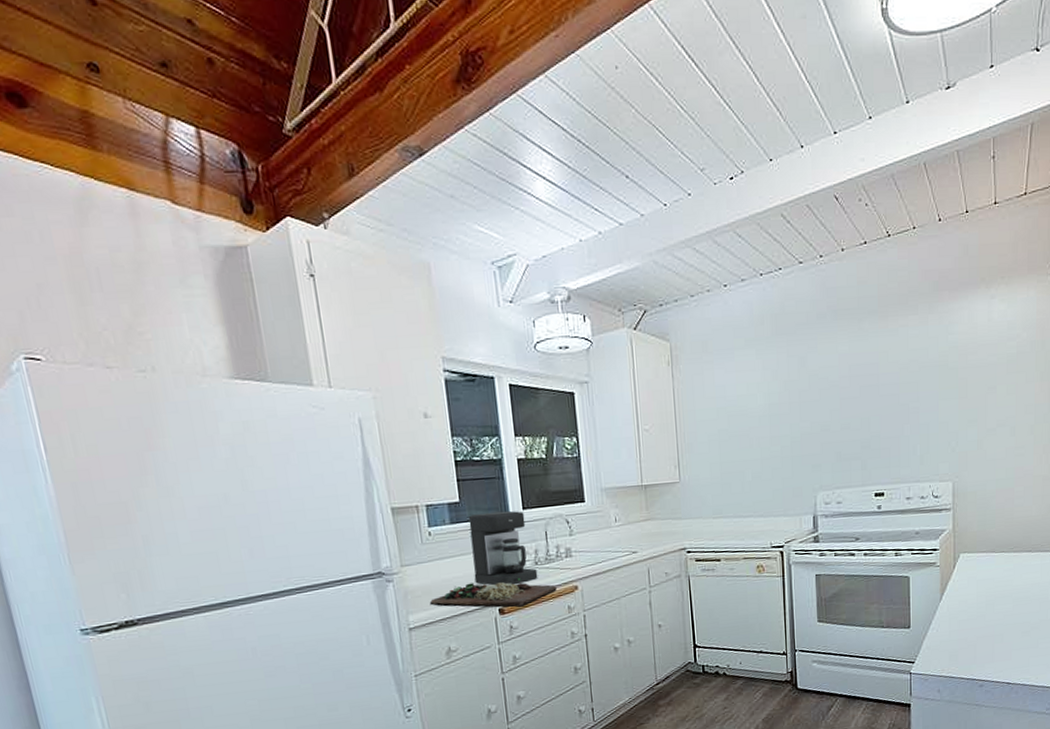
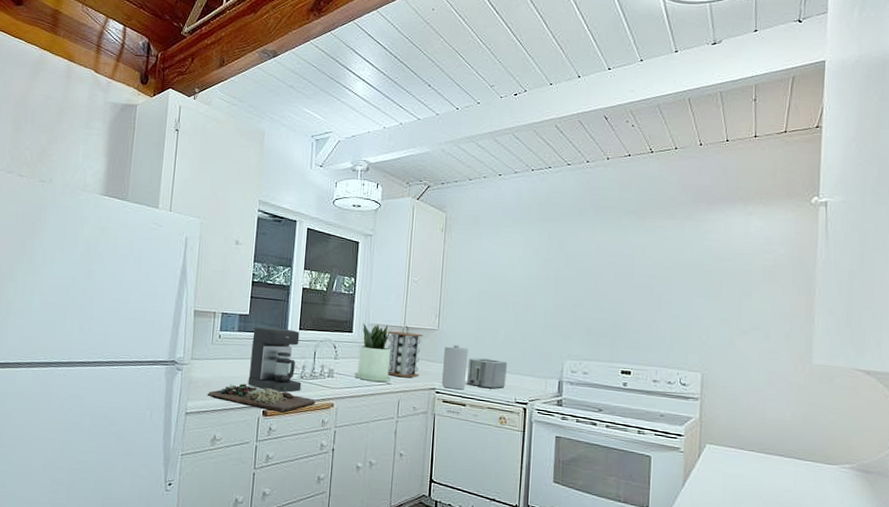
planter: none [594,486,637,554] -> present [353,323,392,382]
spice rack: none [623,483,666,544] -> present [387,325,423,378]
paper towel holder: none [690,495,718,546] -> present [441,344,468,390]
toaster: none [717,504,759,539] -> present [466,358,507,389]

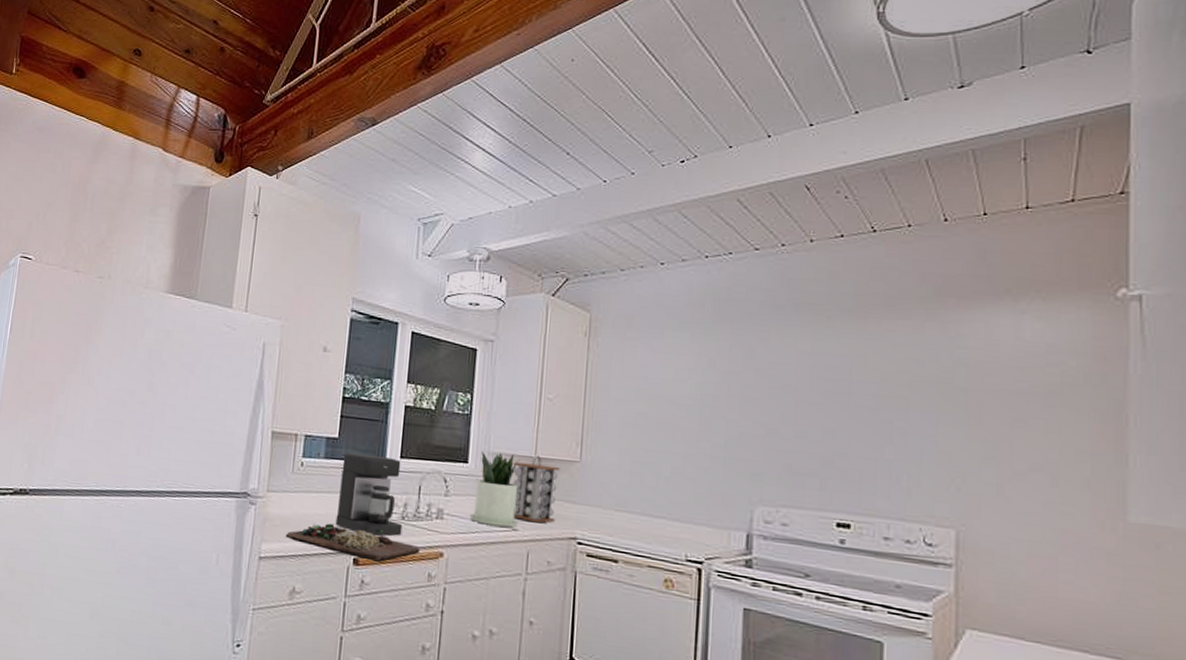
paper towel holder: present [441,344,468,390] -> none [584,481,621,541]
toaster: present [466,358,507,389] -> none [618,499,674,542]

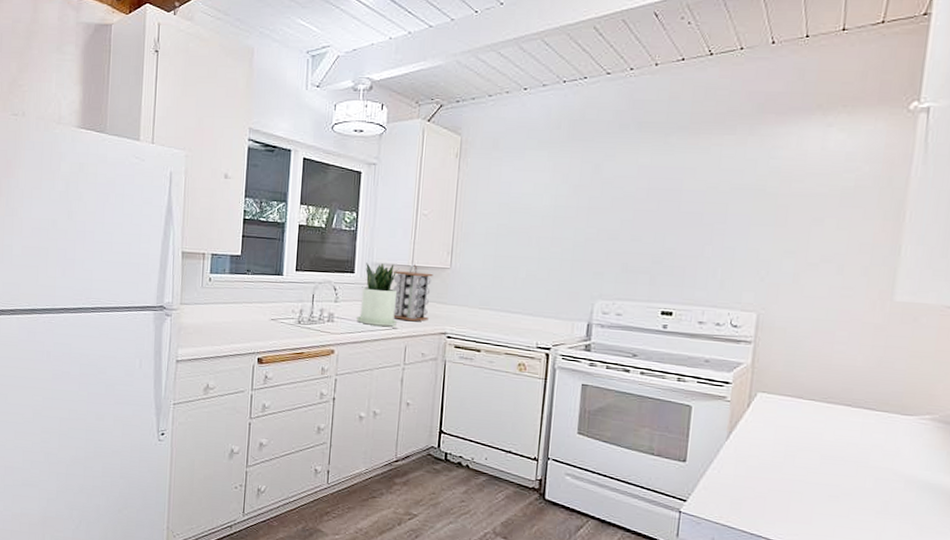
cutting board: present [285,523,420,564] -> none [198,329,314,361]
coffee maker: present [335,453,403,537] -> none [241,268,299,339]

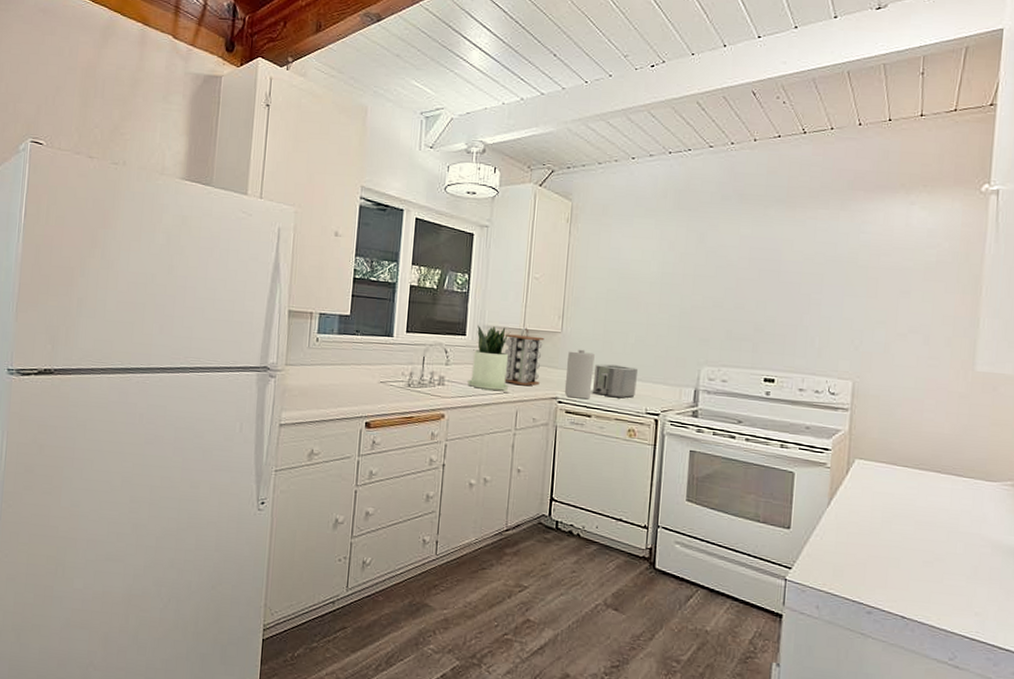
paper towel holder: none [453,284,484,334] -> present [564,349,595,399]
toaster: none [481,299,528,333] -> present [592,364,638,399]

